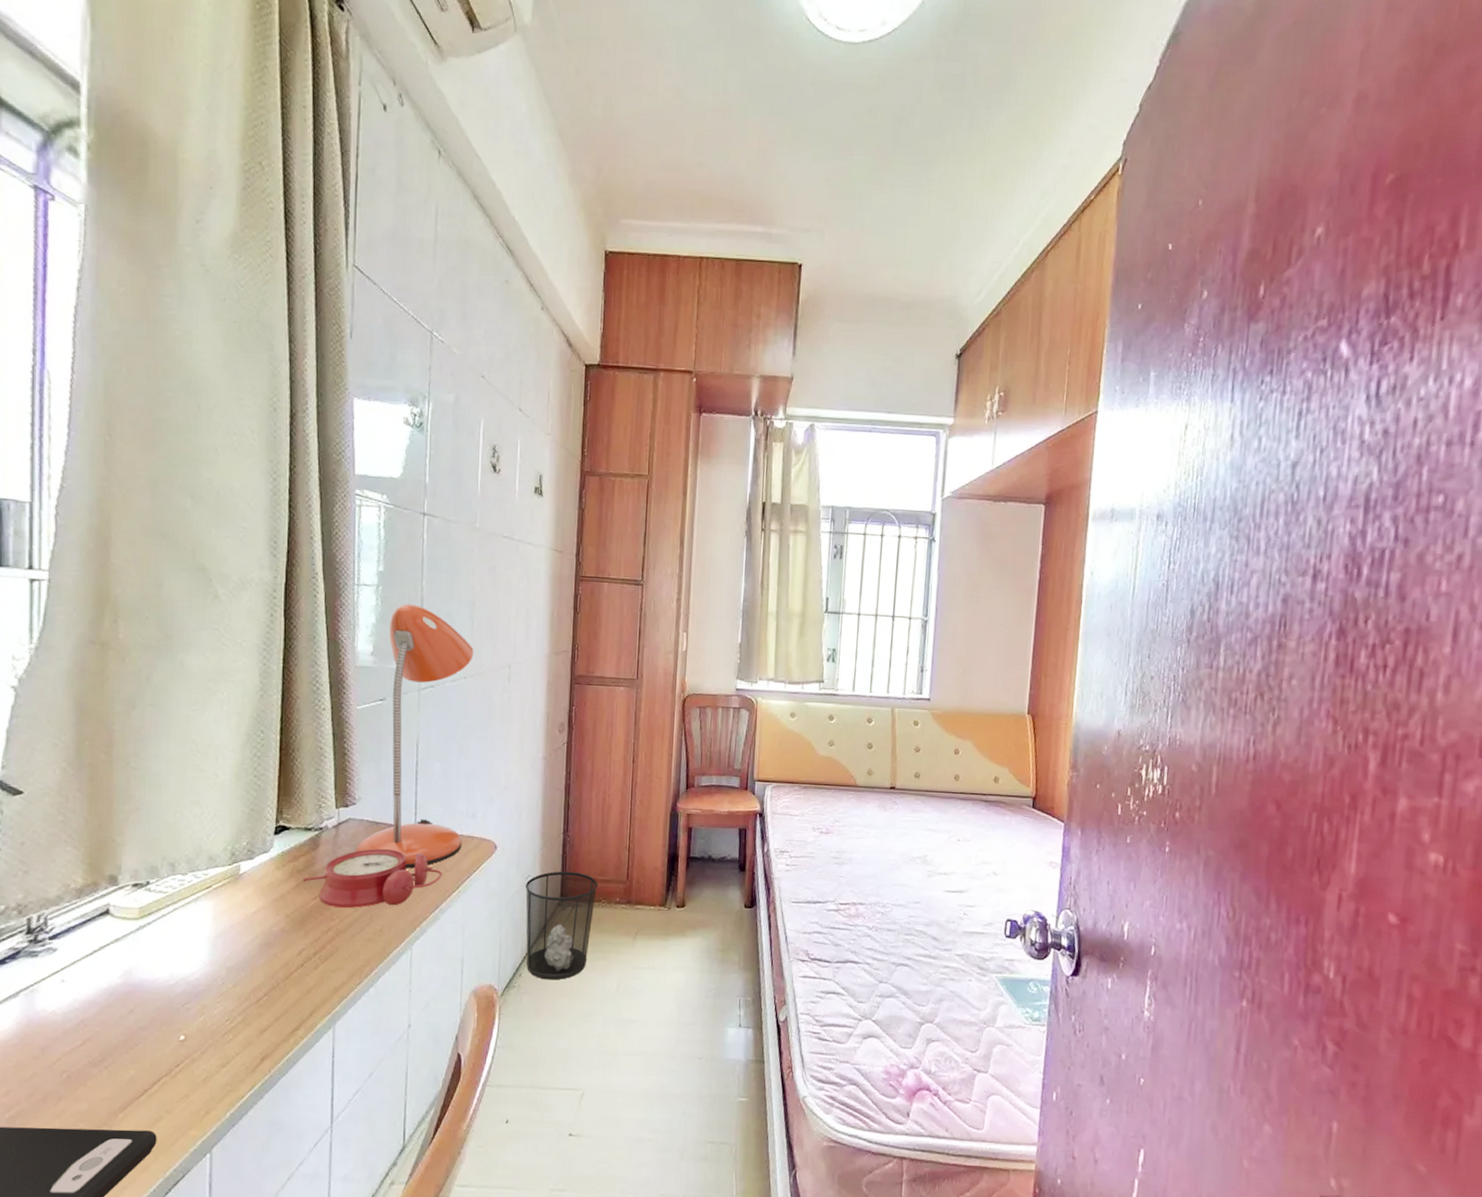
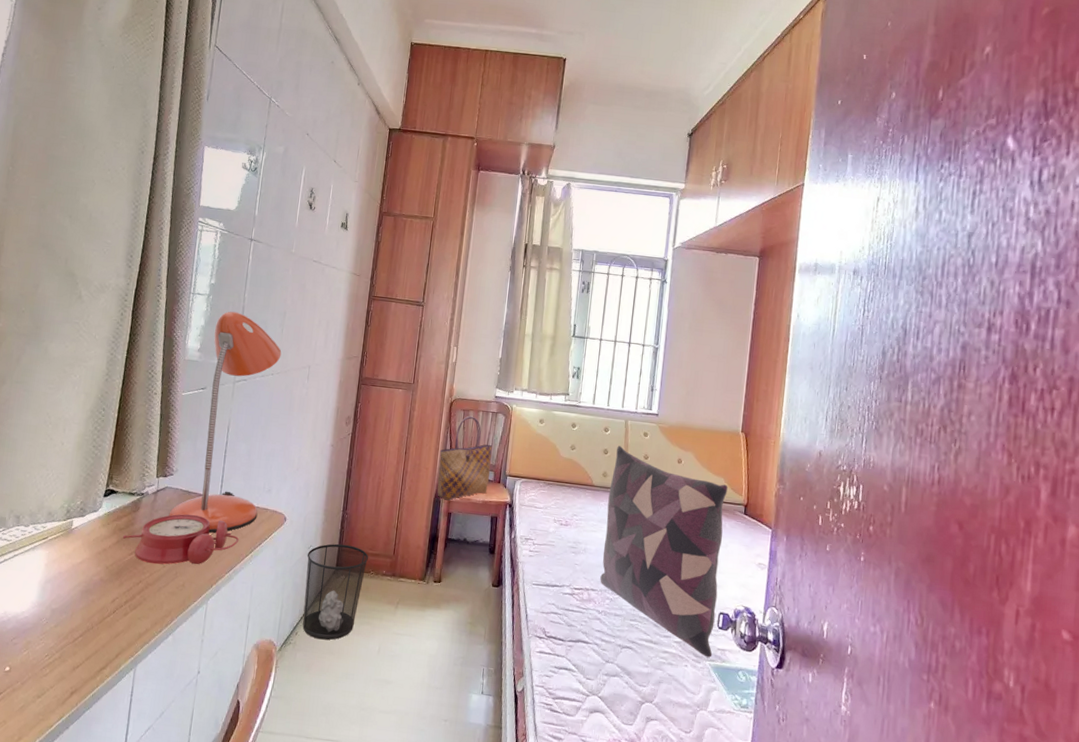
tote bag: none [673,713,736,813] -> present [437,416,492,500]
pillow: none [869,738,1013,970] -> present [600,446,728,658]

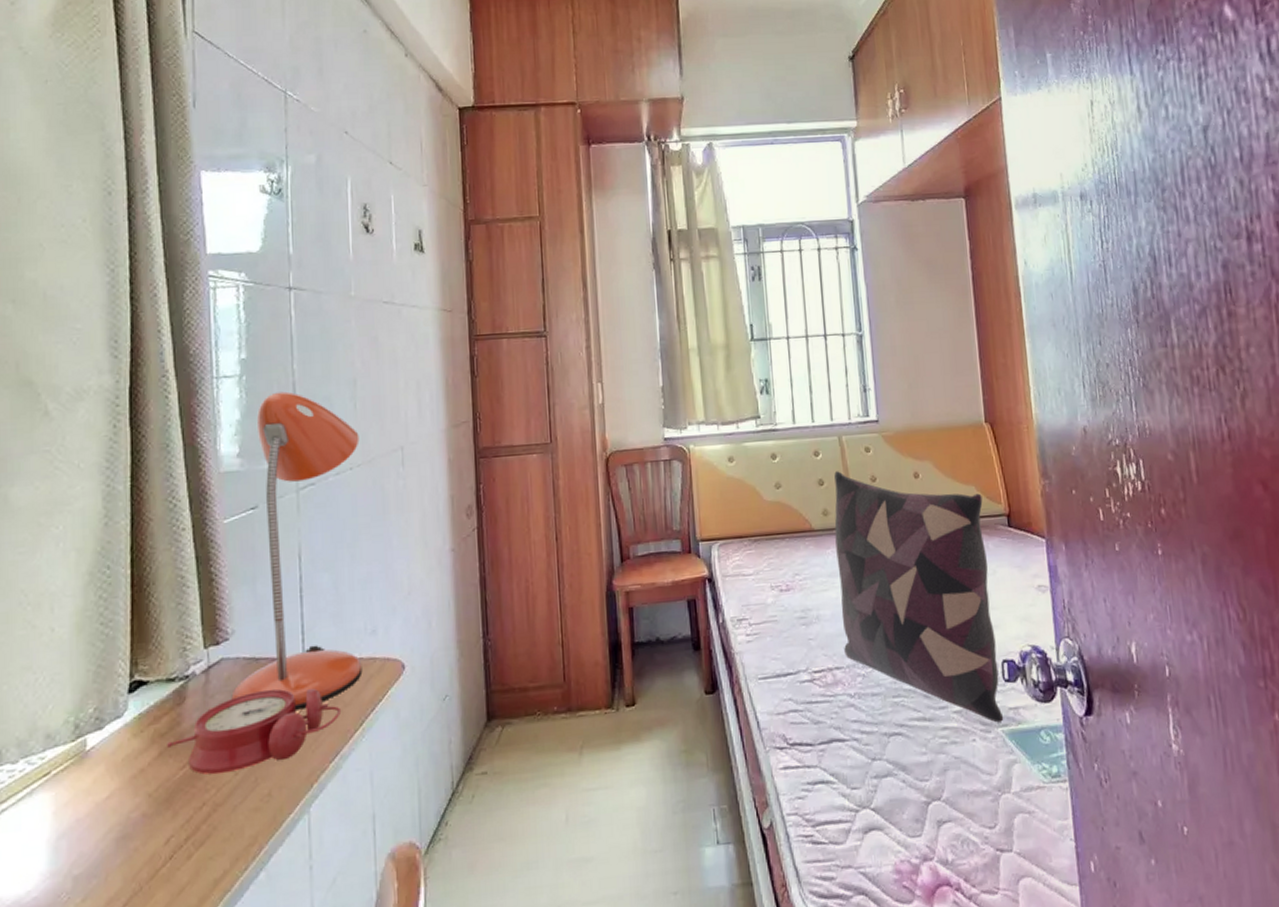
waste bin: present [302,543,368,640] -> none [442,682,530,825]
tote bag: present [437,416,492,500] -> none [603,471,676,592]

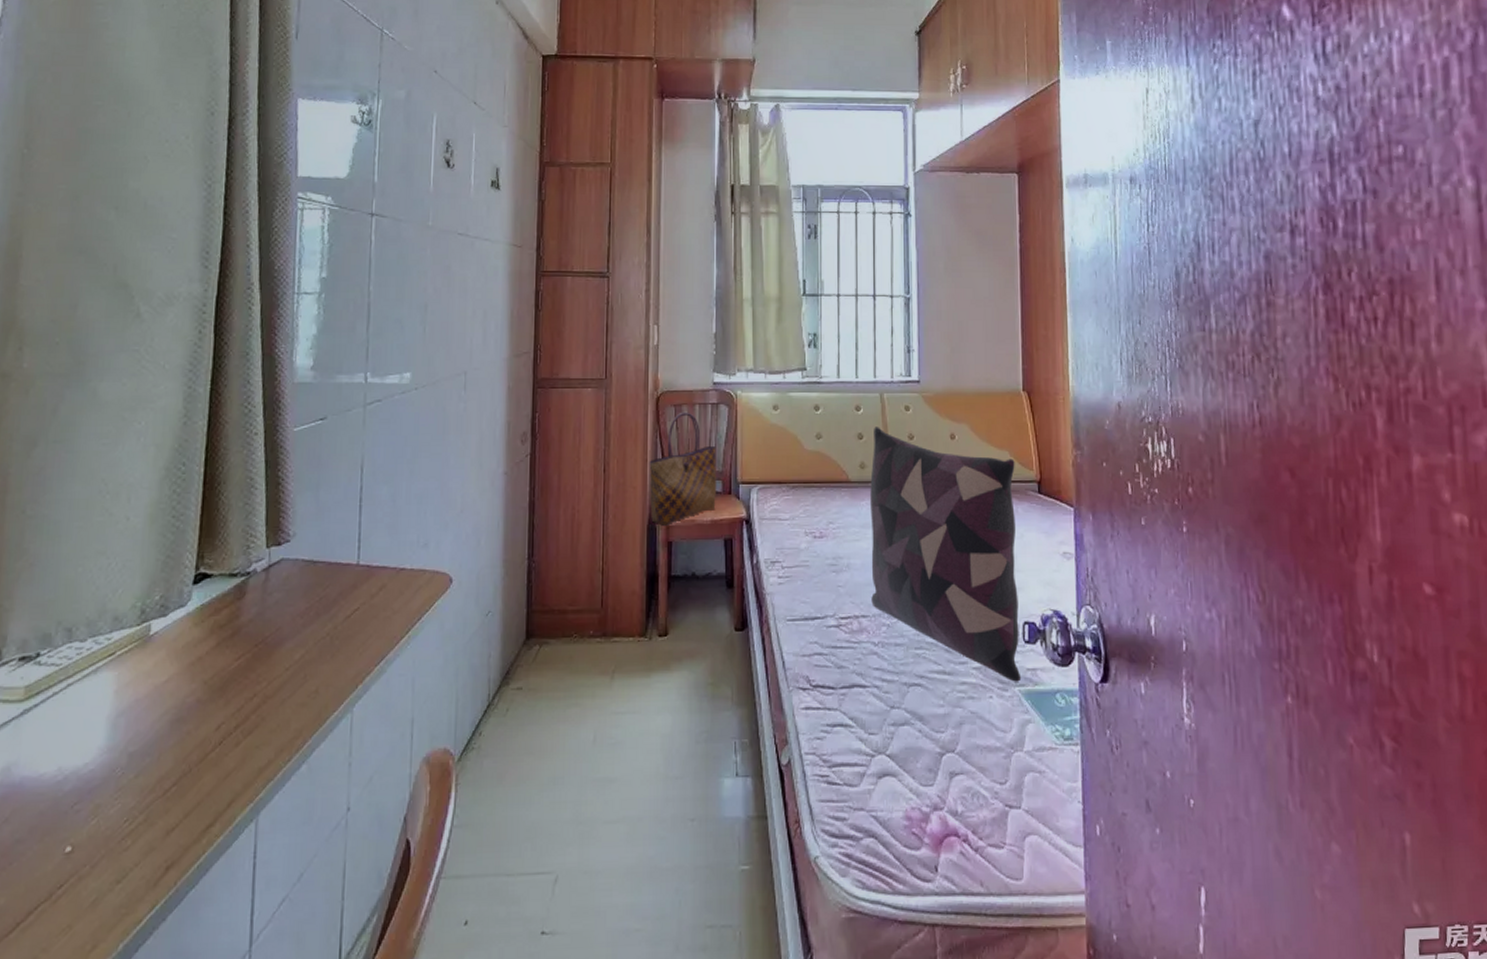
alarm clock: present [167,689,342,775] -> none [225,591,390,668]
desk lamp: present [231,391,363,710] -> none [288,311,426,613]
tote bag: none [603,471,676,592] -> present [649,412,717,526]

